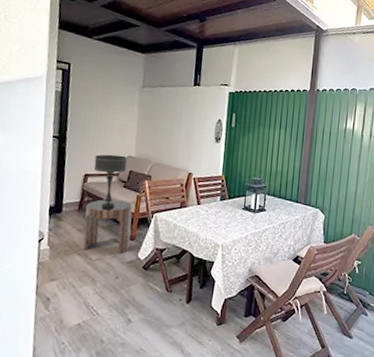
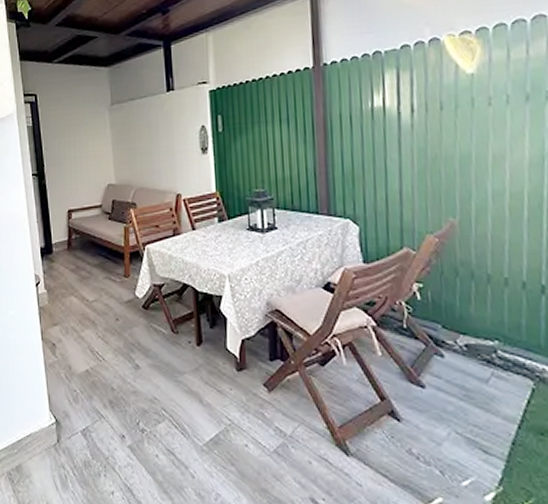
side table: present [83,199,132,255] -> none [74,233,125,294]
table lamp: present [93,154,127,209] -> none [75,184,109,245]

